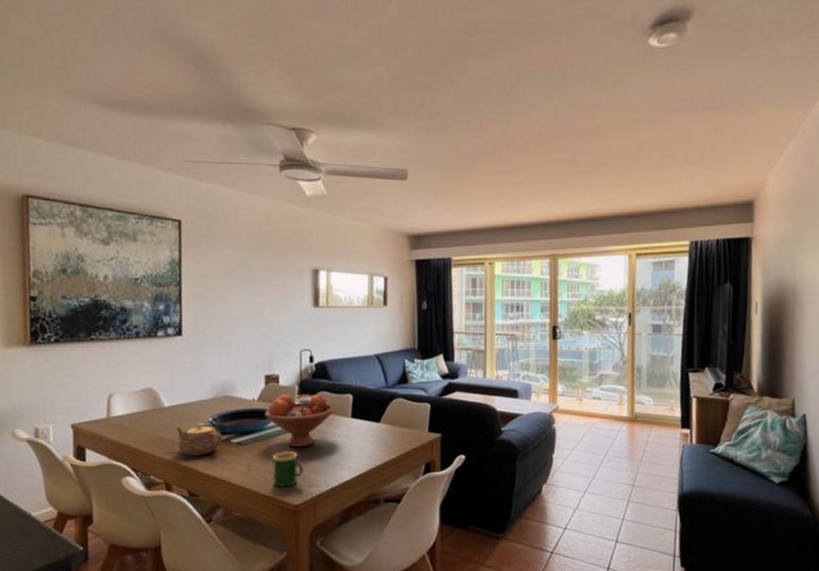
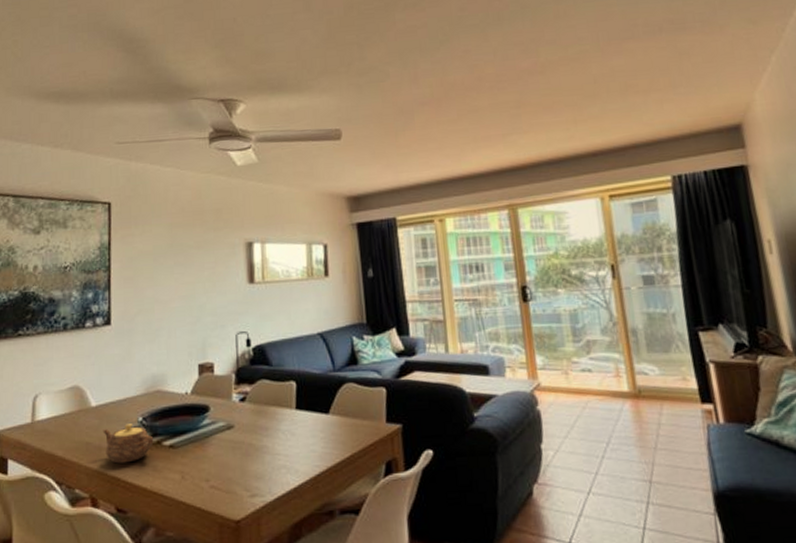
fruit bowl: present [265,394,334,448] -> none [199,383,276,449]
mug: present [273,450,304,487] -> none [209,452,245,499]

